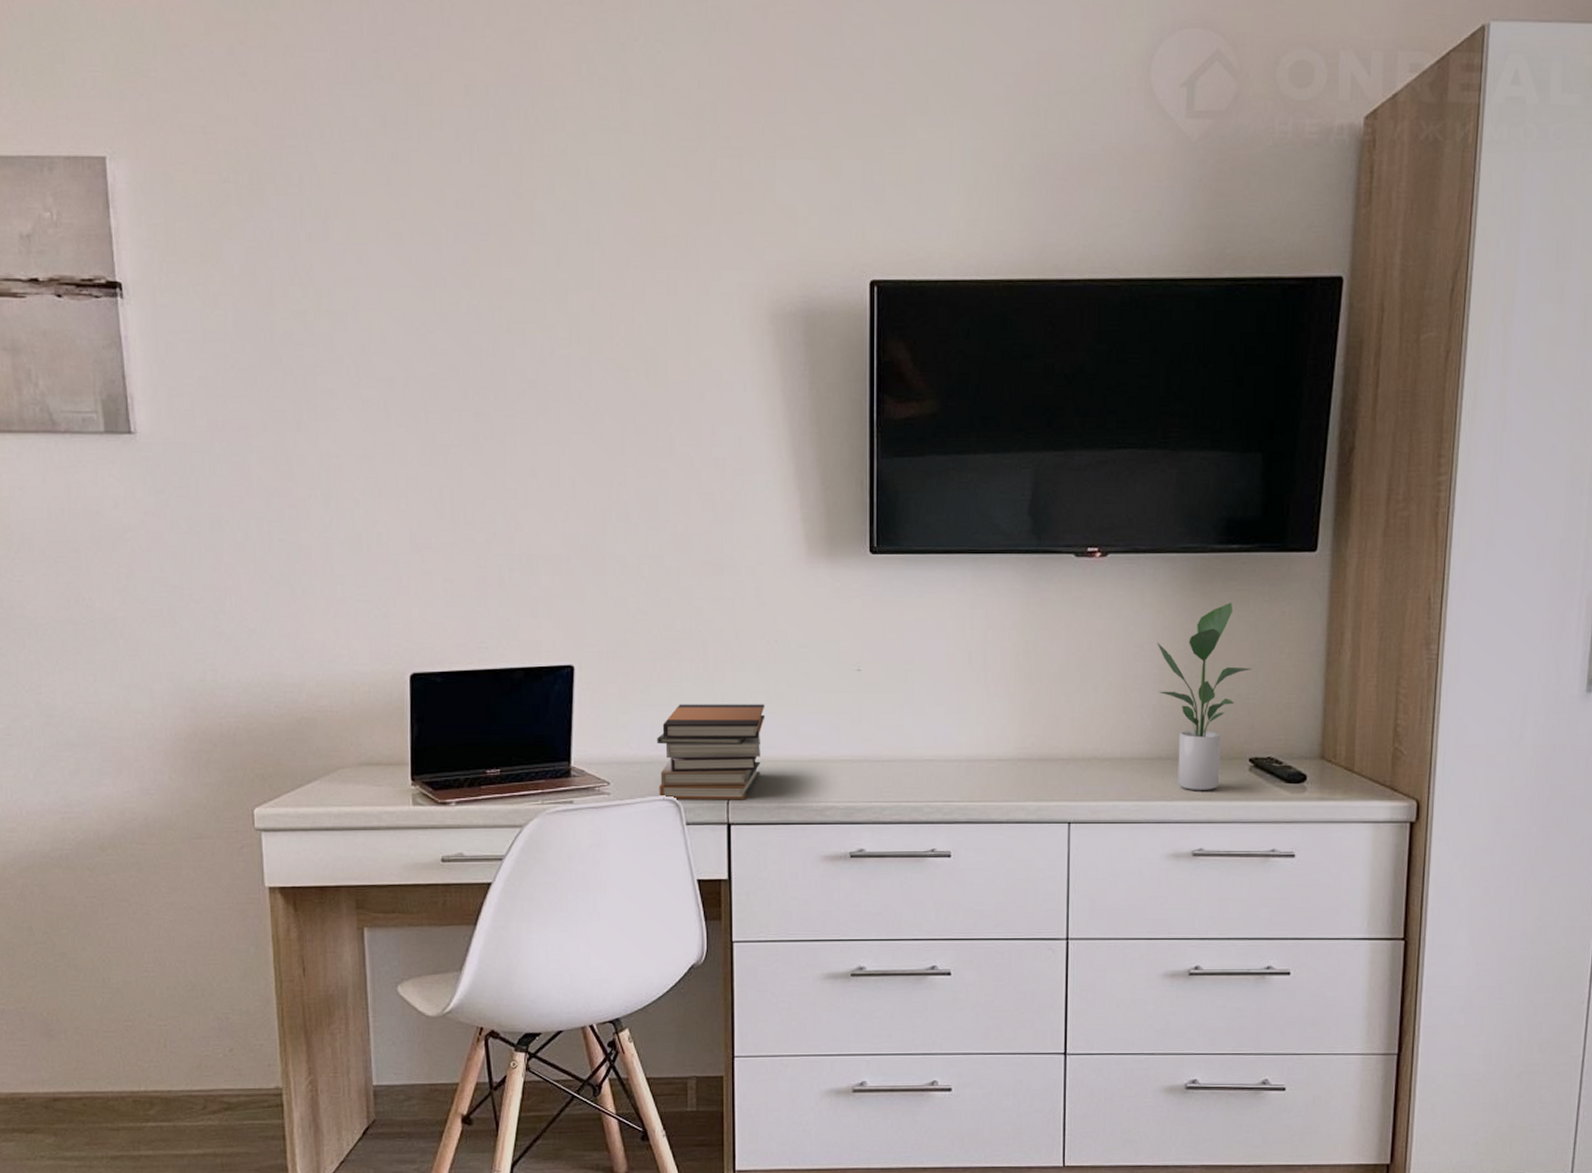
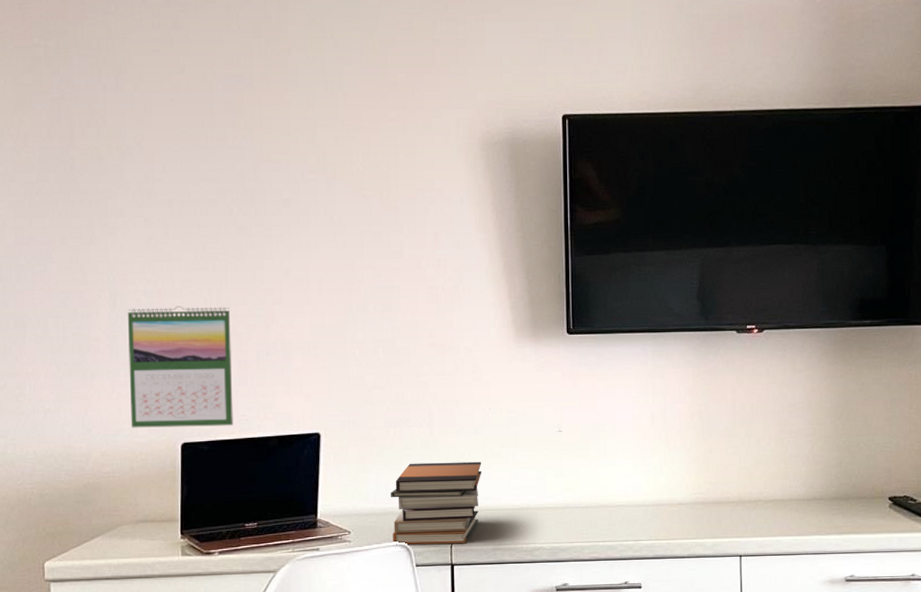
calendar: none [343,508,471,654] -> present [127,306,233,428]
potted plant: present [1156,602,1252,791] -> none [807,367,887,526]

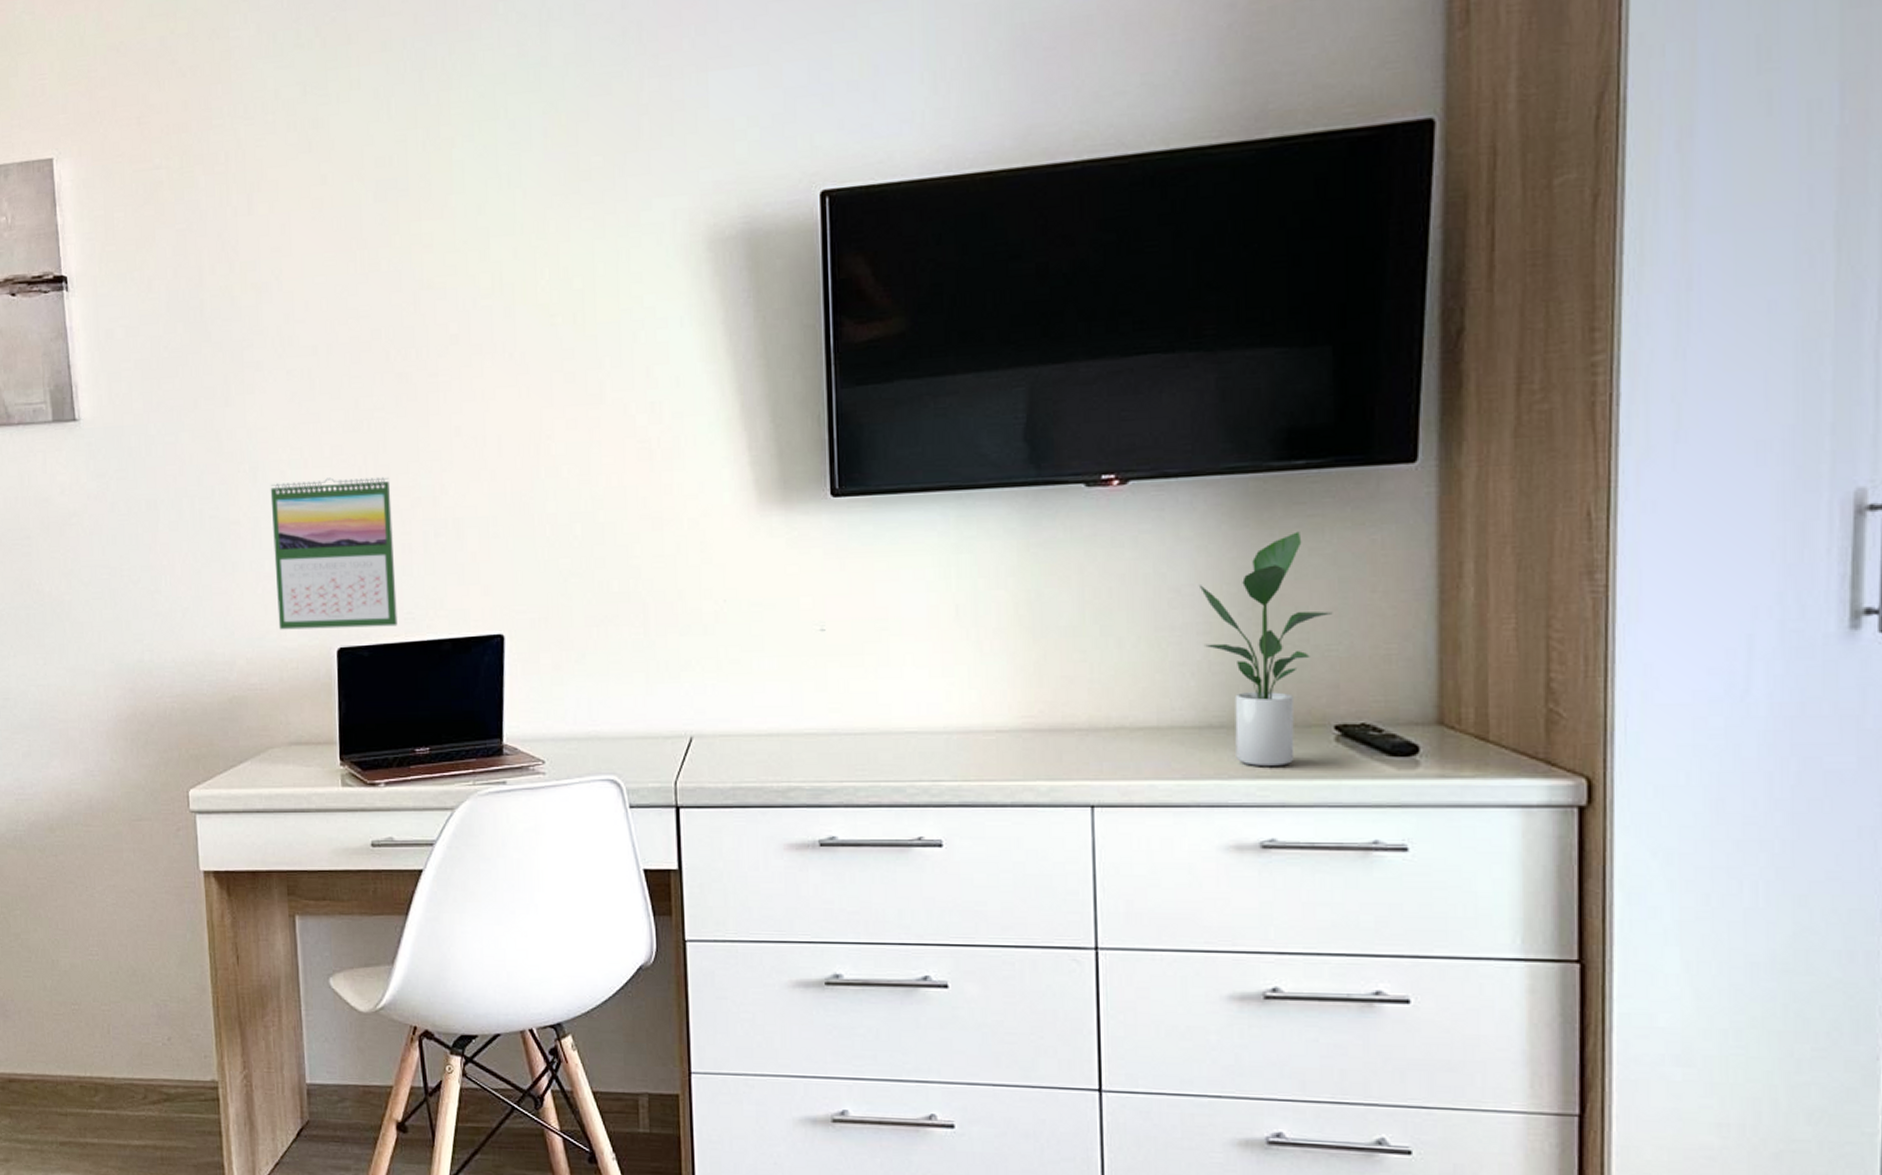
book stack: present [391,461,482,545] -> none [595,671,715,780]
potted plant: none [807,367,887,526] -> present [1198,531,1333,767]

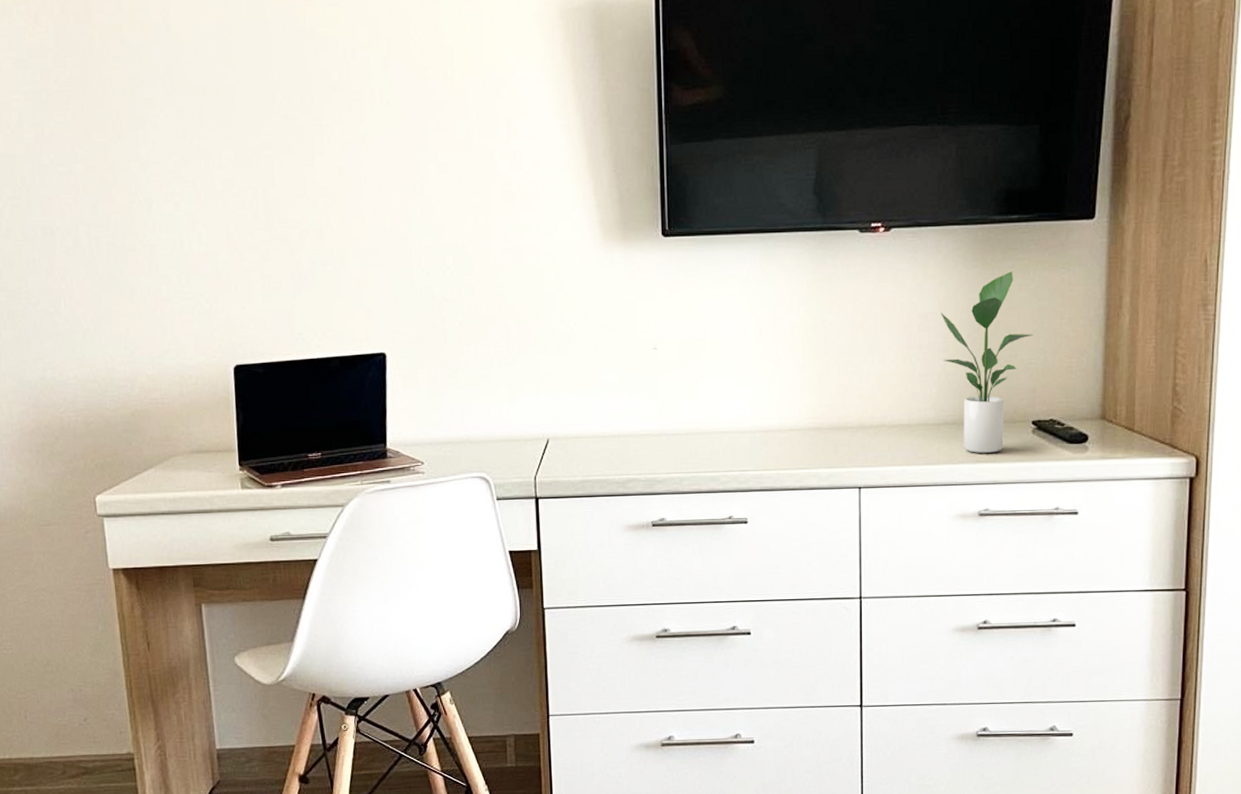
calendar: present [270,477,398,630] -> none [165,210,289,349]

